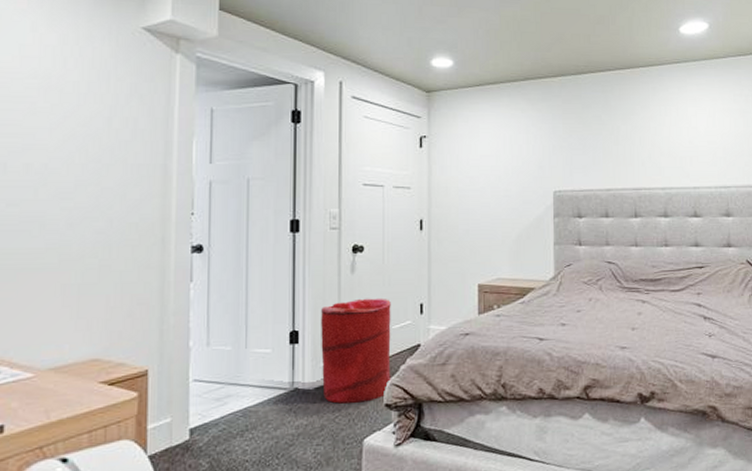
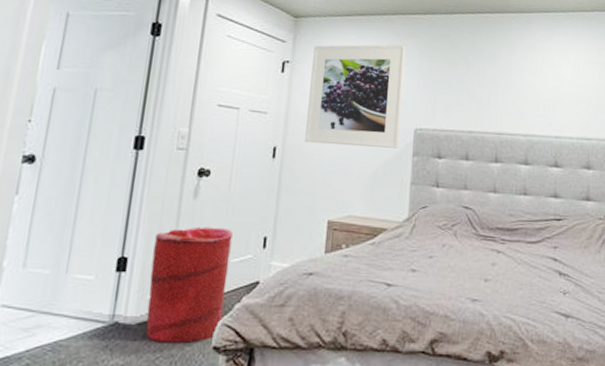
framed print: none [449,110,539,214] -> present [305,44,405,148]

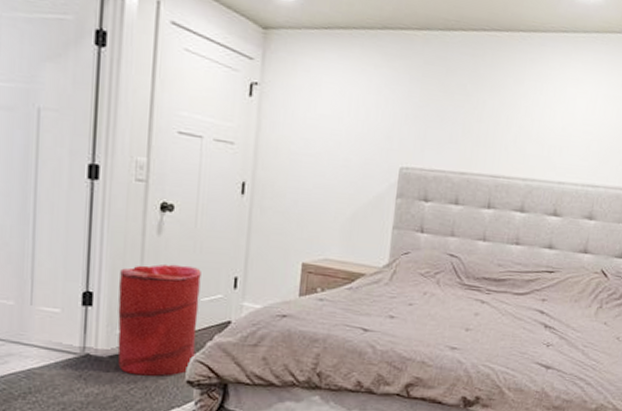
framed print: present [305,44,405,148] -> none [277,64,394,189]

